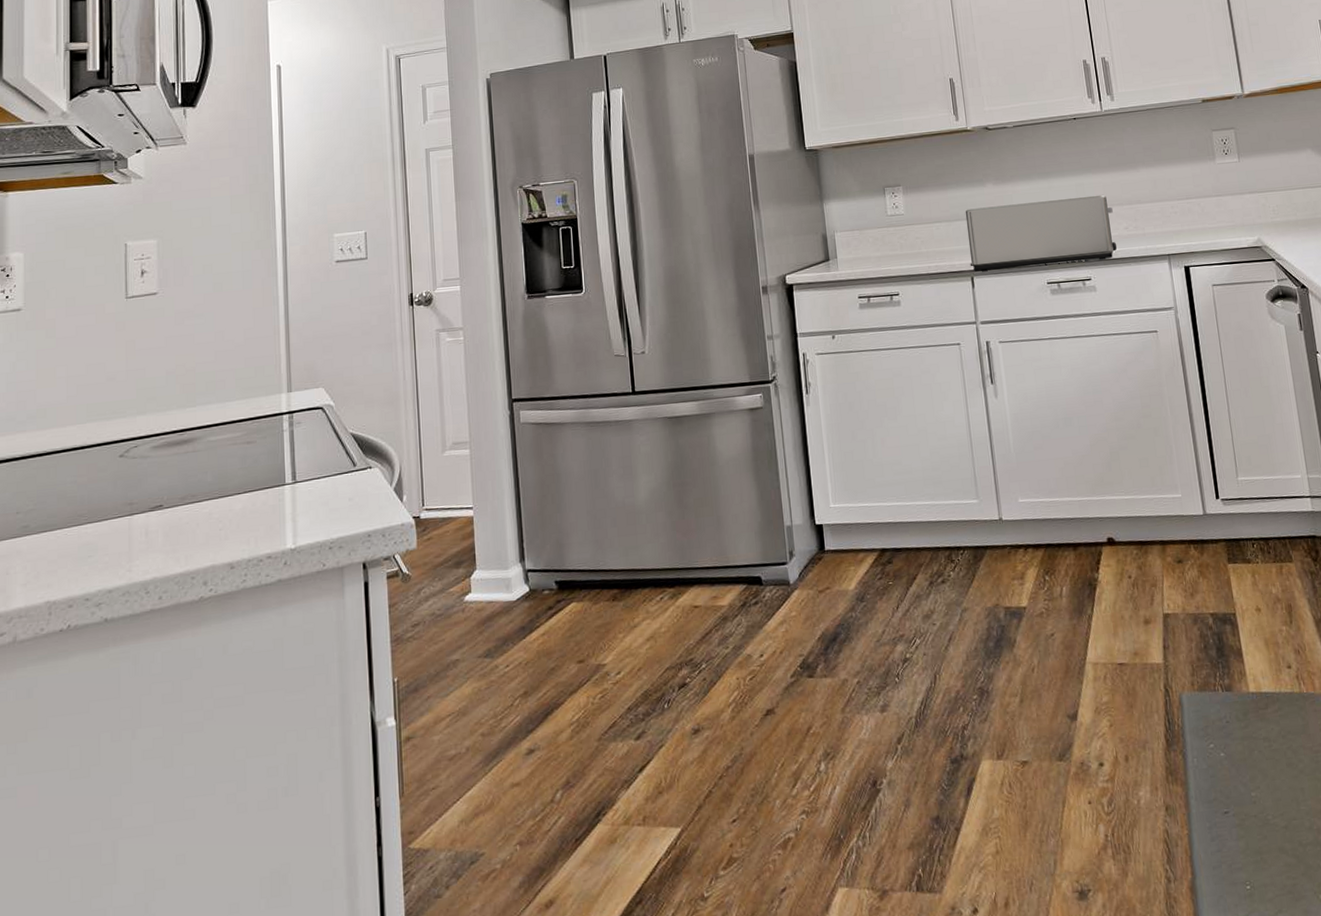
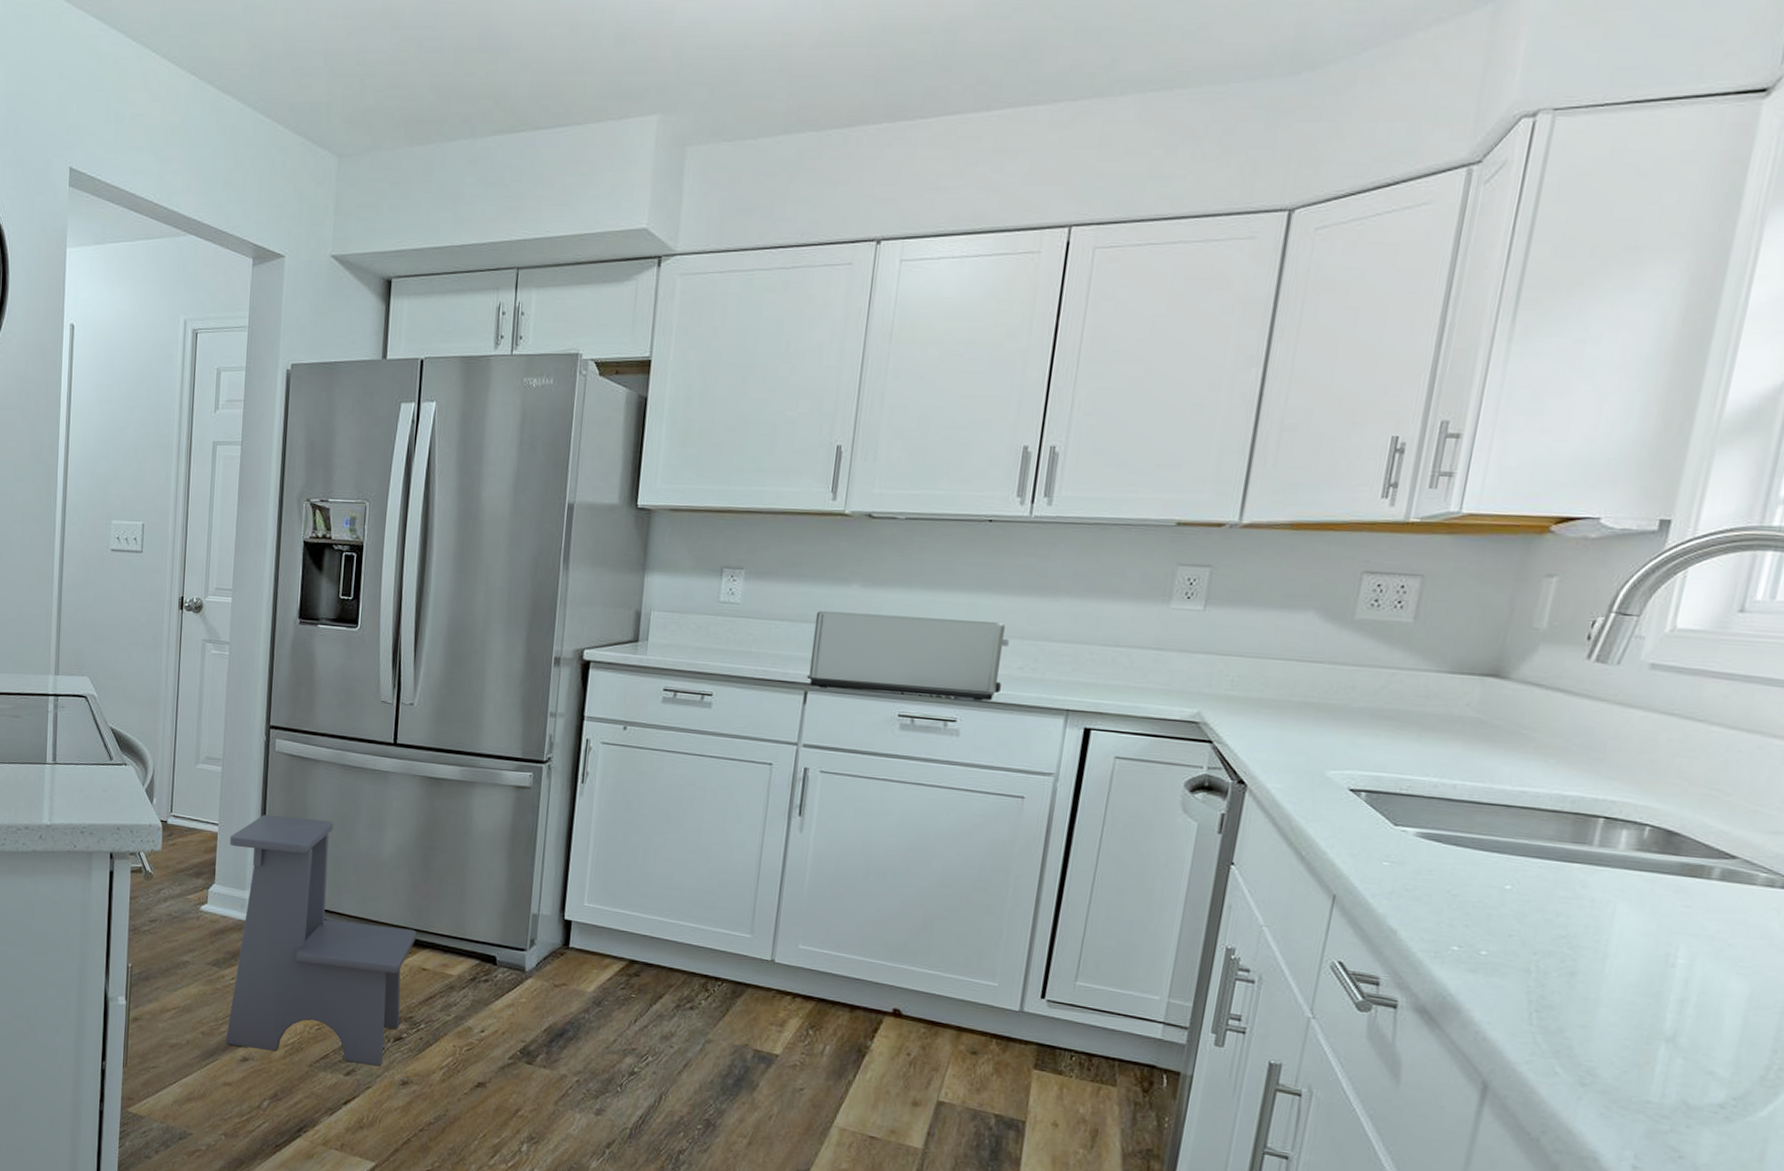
step stool: none [486,479,684,740] -> present [225,814,417,1067]

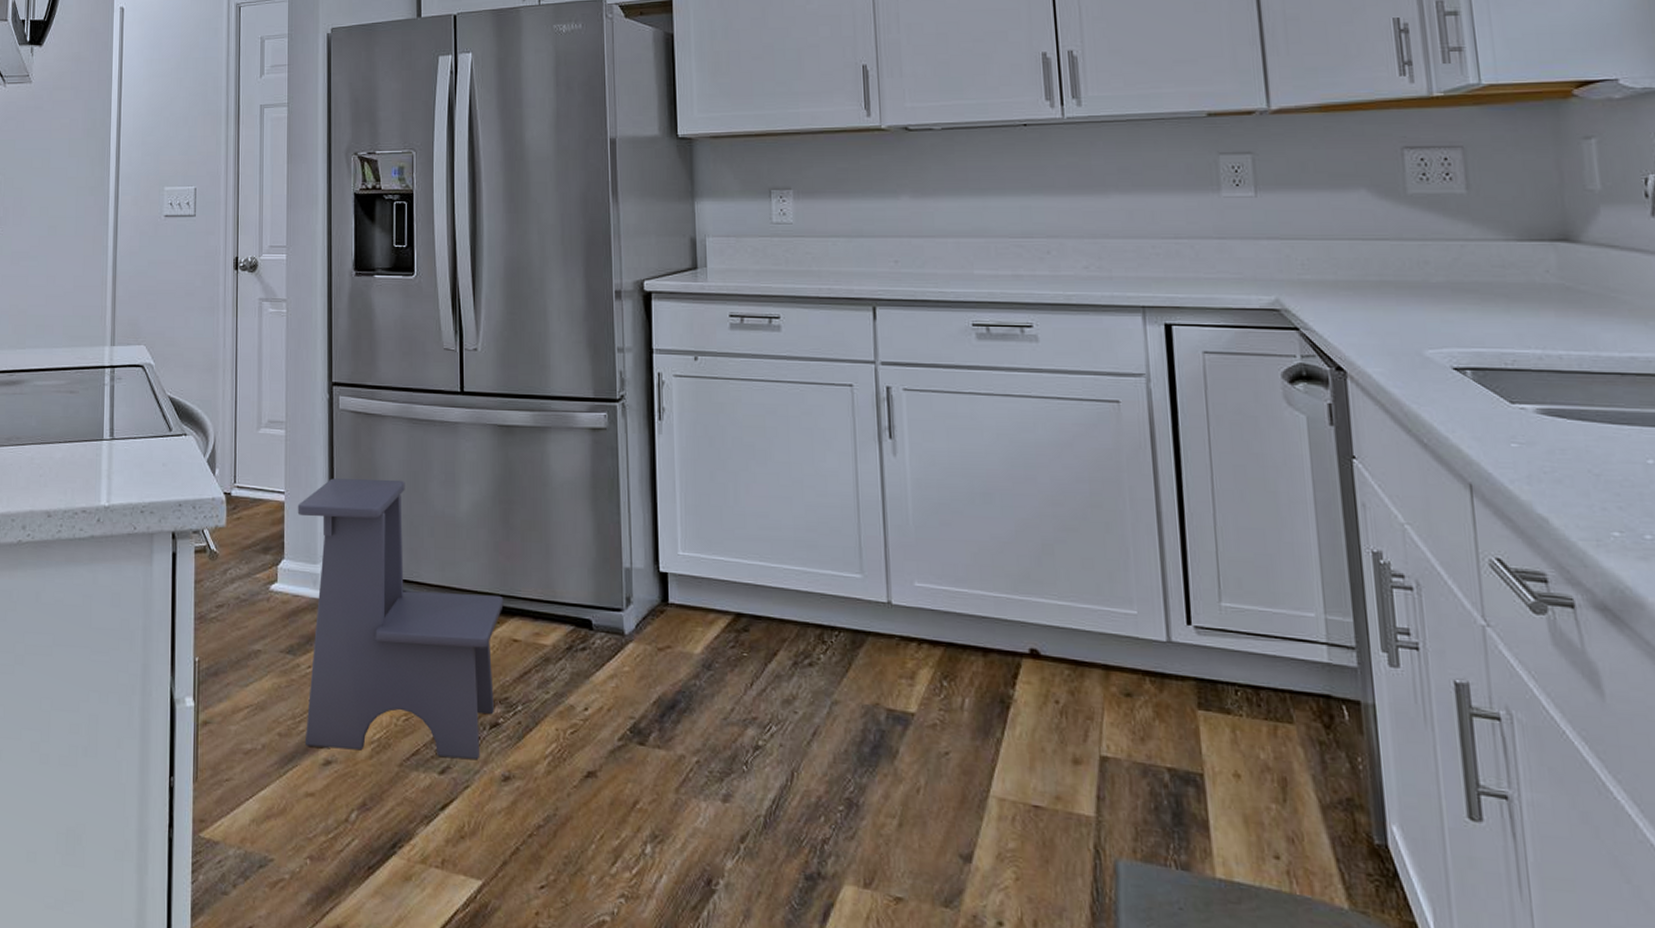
toaster: present [806,610,1009,701] -> none [870,222,1071,304]

